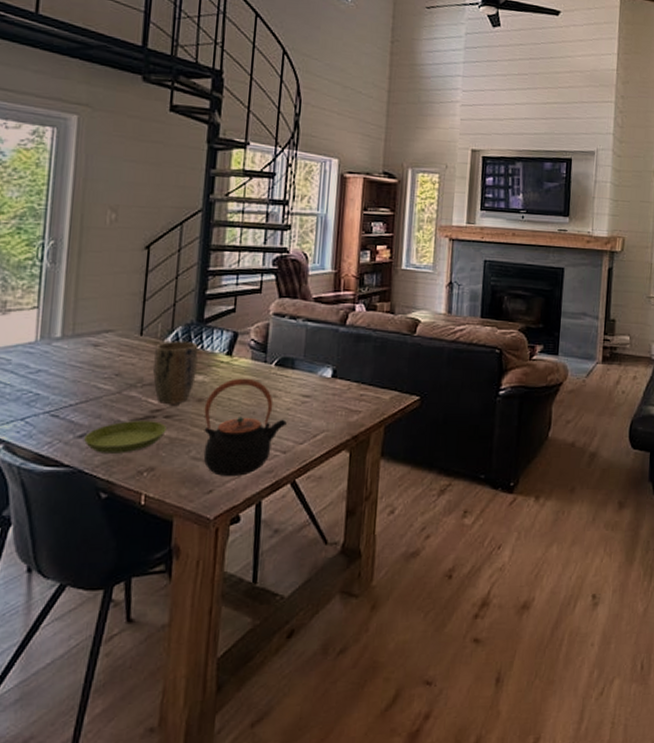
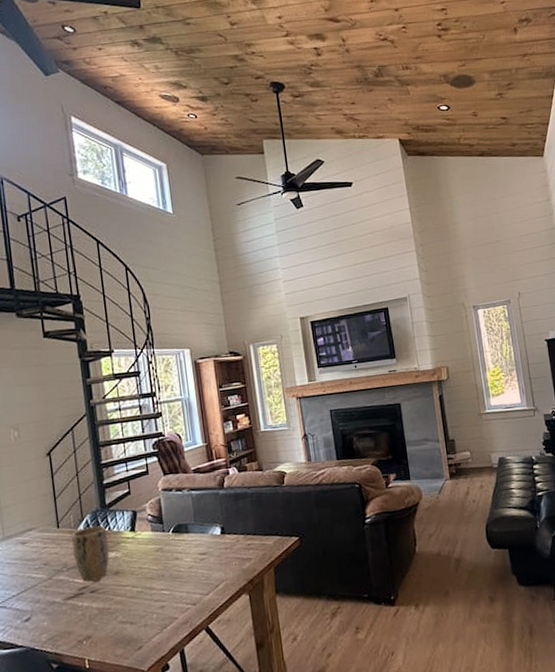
saucer: present [84,421,167,453] -> none [30,597,94,632]
teapot: present [203,378,288,476] -> none [121,547,193,633]

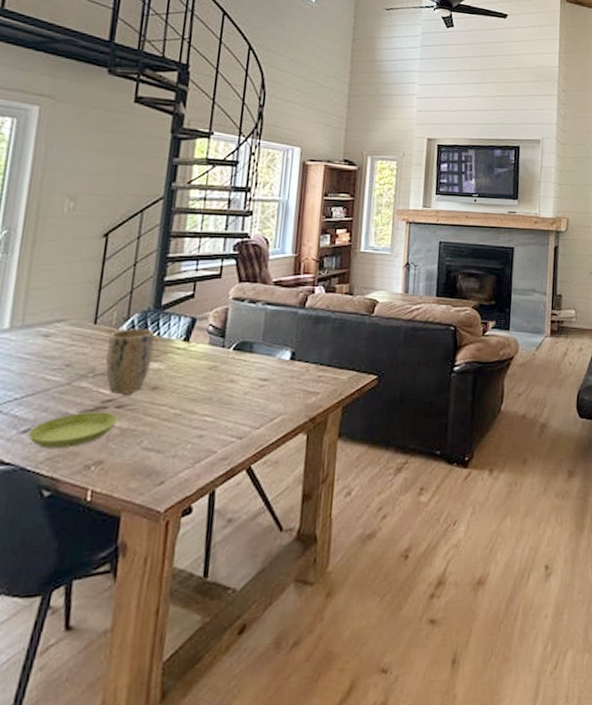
saucer: none [30,597,94,632] -> present [28,412,118,449]

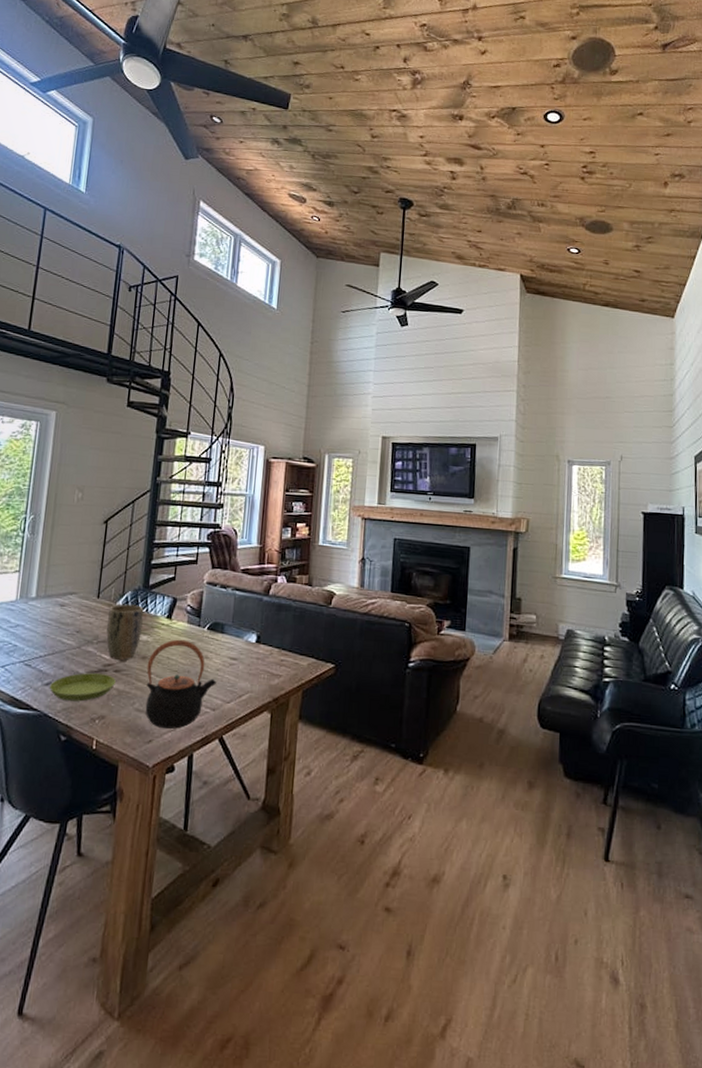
teapot: none [155,364,245,466] -> present [145,639,217,729]

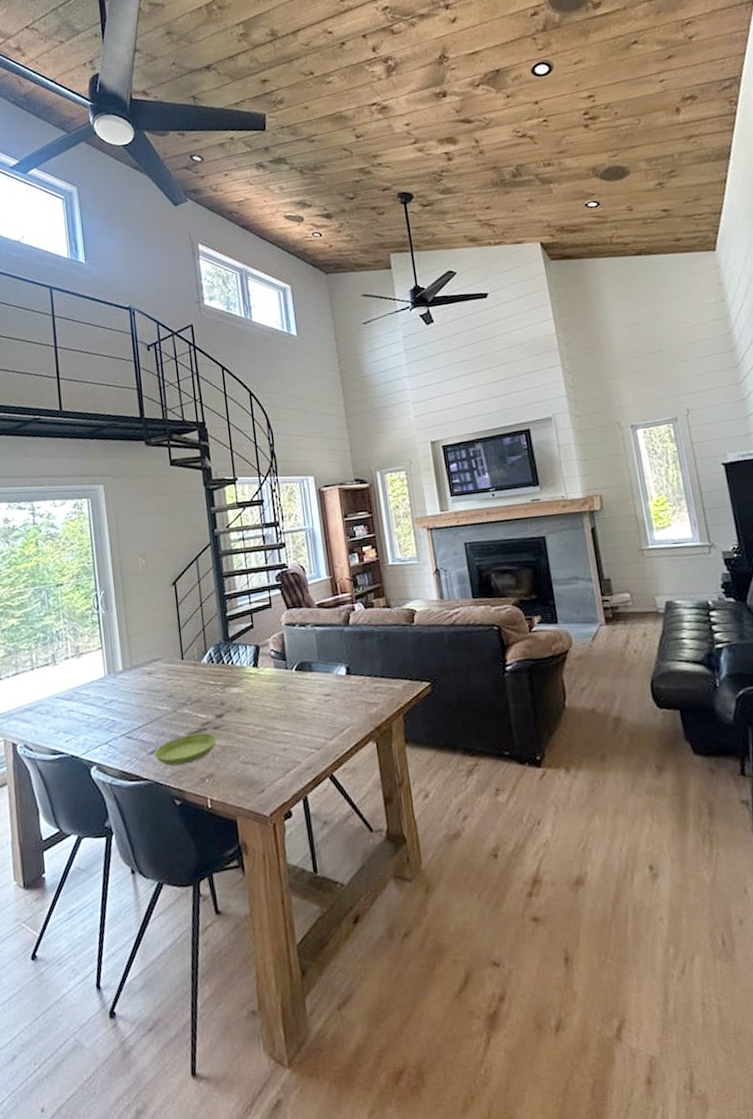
plant pot: present [106,604,144,660] -> none [195,659,232,717]
teapot: present [145,639,217,729] -> none [243,685,317,776]

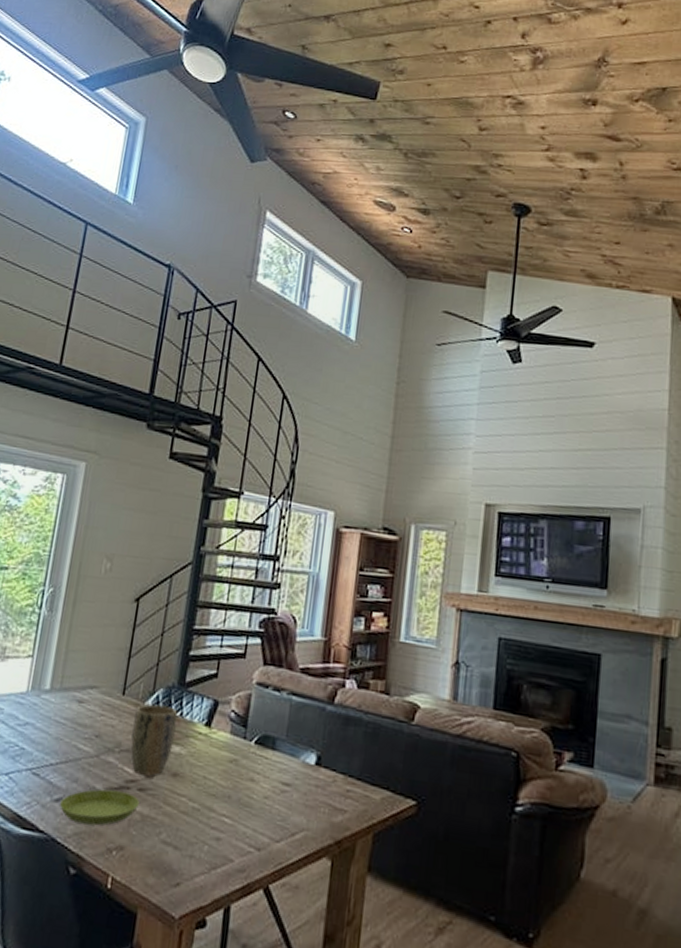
plant pot: none [195,659,232,717] -> present [130,704,178,776]

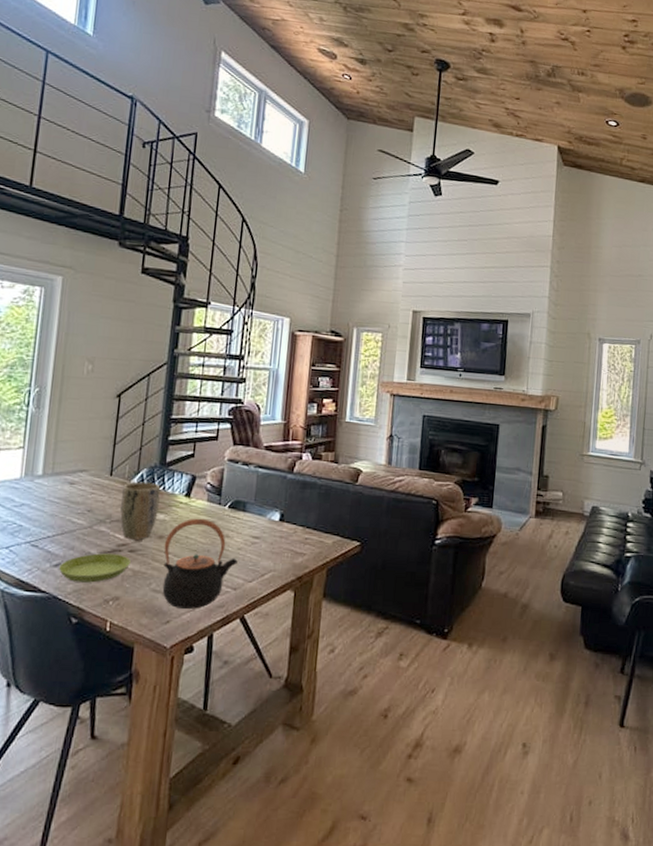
teapot: none [173,754,265,871] -> present [162,518,239,609]

